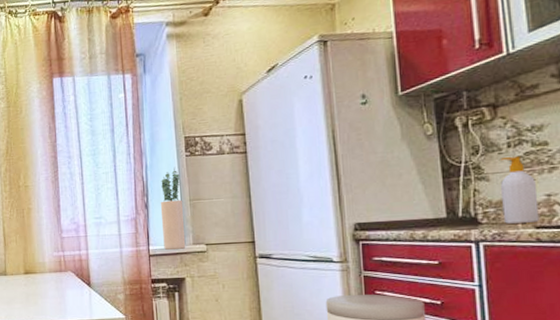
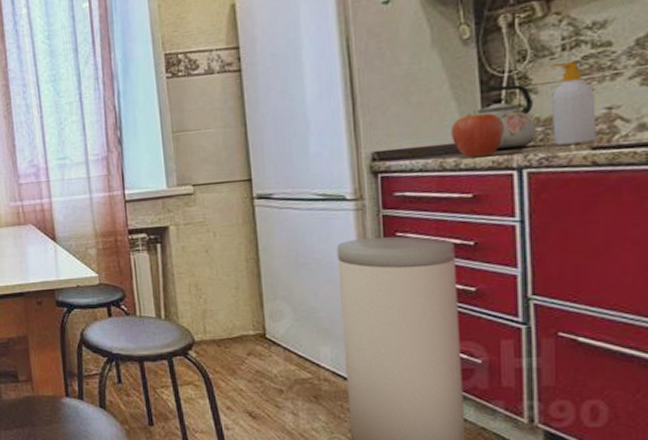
vase: present [160,167,186,251] -> none [136,93,169,195]
fruit: none [418,193,463,232] -> present [450,111,504,159]
kettle: none [431,173,490,226] -> present [466,84,537,151]

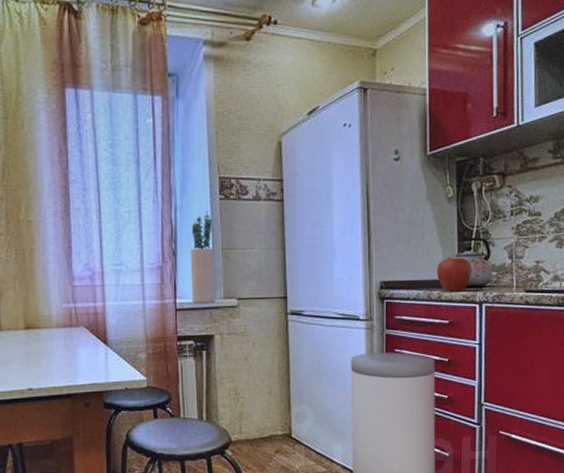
vase: none [136,93,169,195] -> present [189,211,216,305]
soap bottle: present [551,62,597,145] -> none [502,225,530,288]

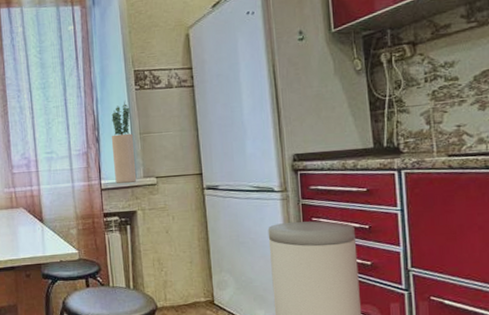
fruit: present [436,255,472,292] -> none [349,124,388,161]
kettle: present [447,237,493,288] -> none [360,106,410,156]

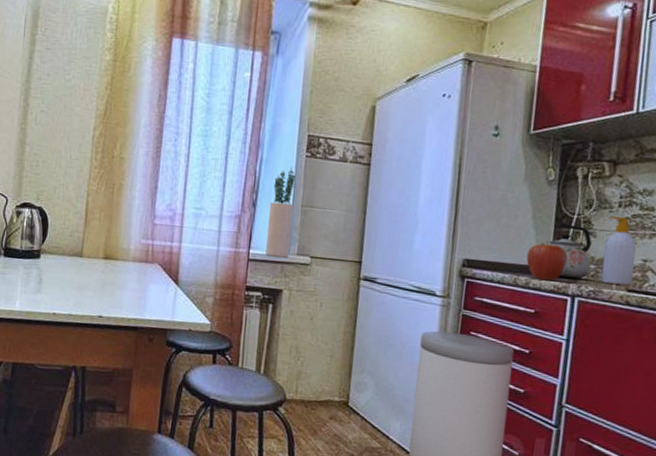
fruit: none [349,124,388,161] -> present [526,241,568,281]
kettle: none [360,106,410,156] -> present [541,224,592,279]
soap bottle: none [418,91,451,153] -> present [600,216,637,286]

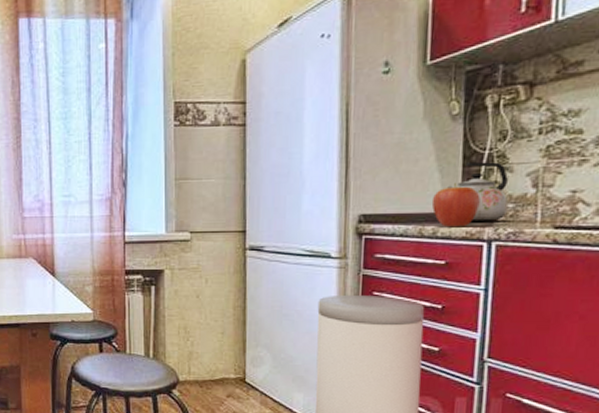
vase: present [265,167,295,259] -> none [140,139,168,238]
soap bottle: present [600,216,637,286] -> none [521,146,563,223]

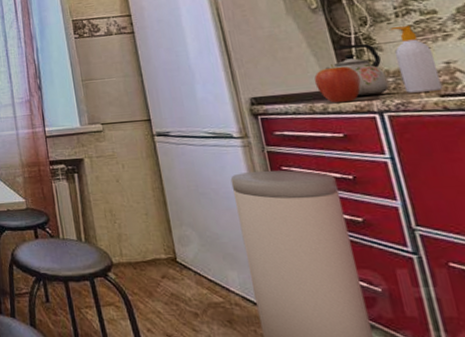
soap bottle: none [521,146,563,223] -> present [389,26,443,93]

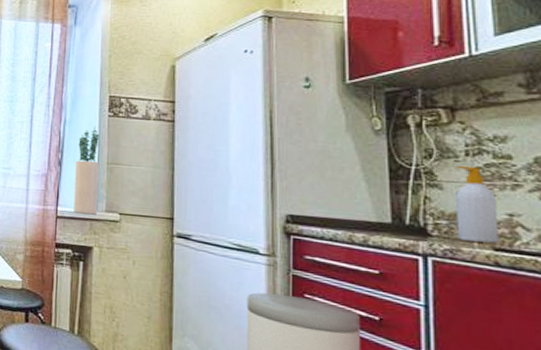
vase: none [52,50,82,132] -> present [73,127,100,216]
fruit: present [314,64,361,104] -> none [360,194,411,239]
kettle: present [325,43,390,97] -> none [375,176,442,237]

